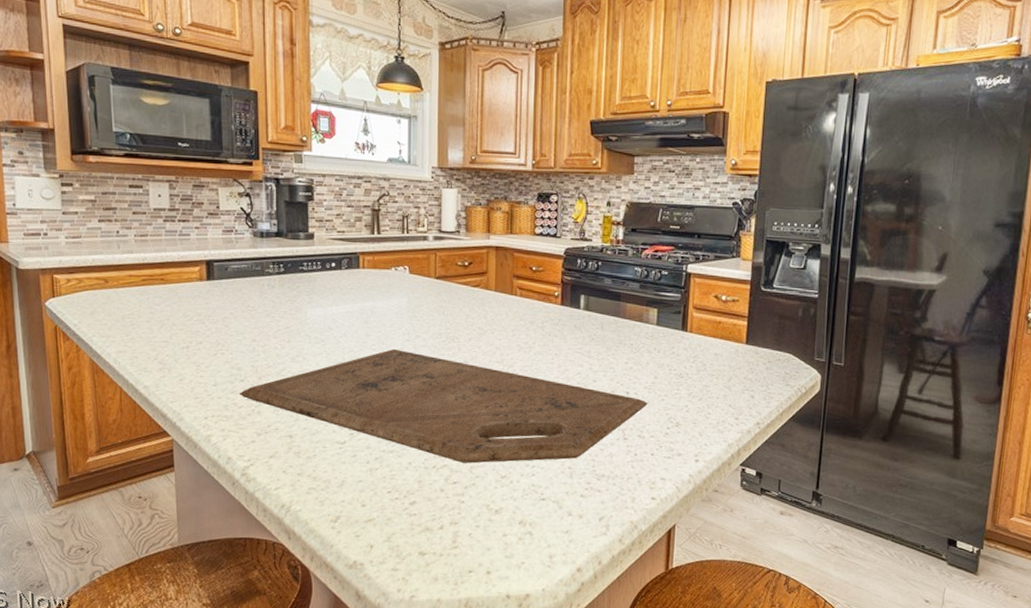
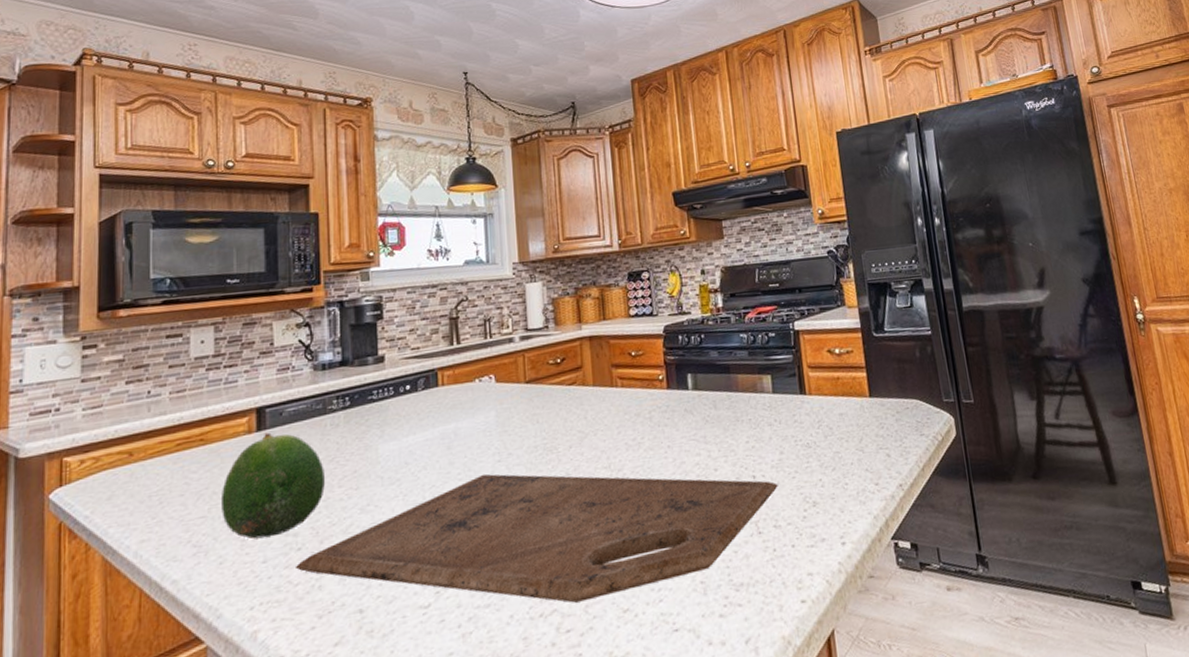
fruit: none [180,283,263,367] -> present [222,432,325,540]

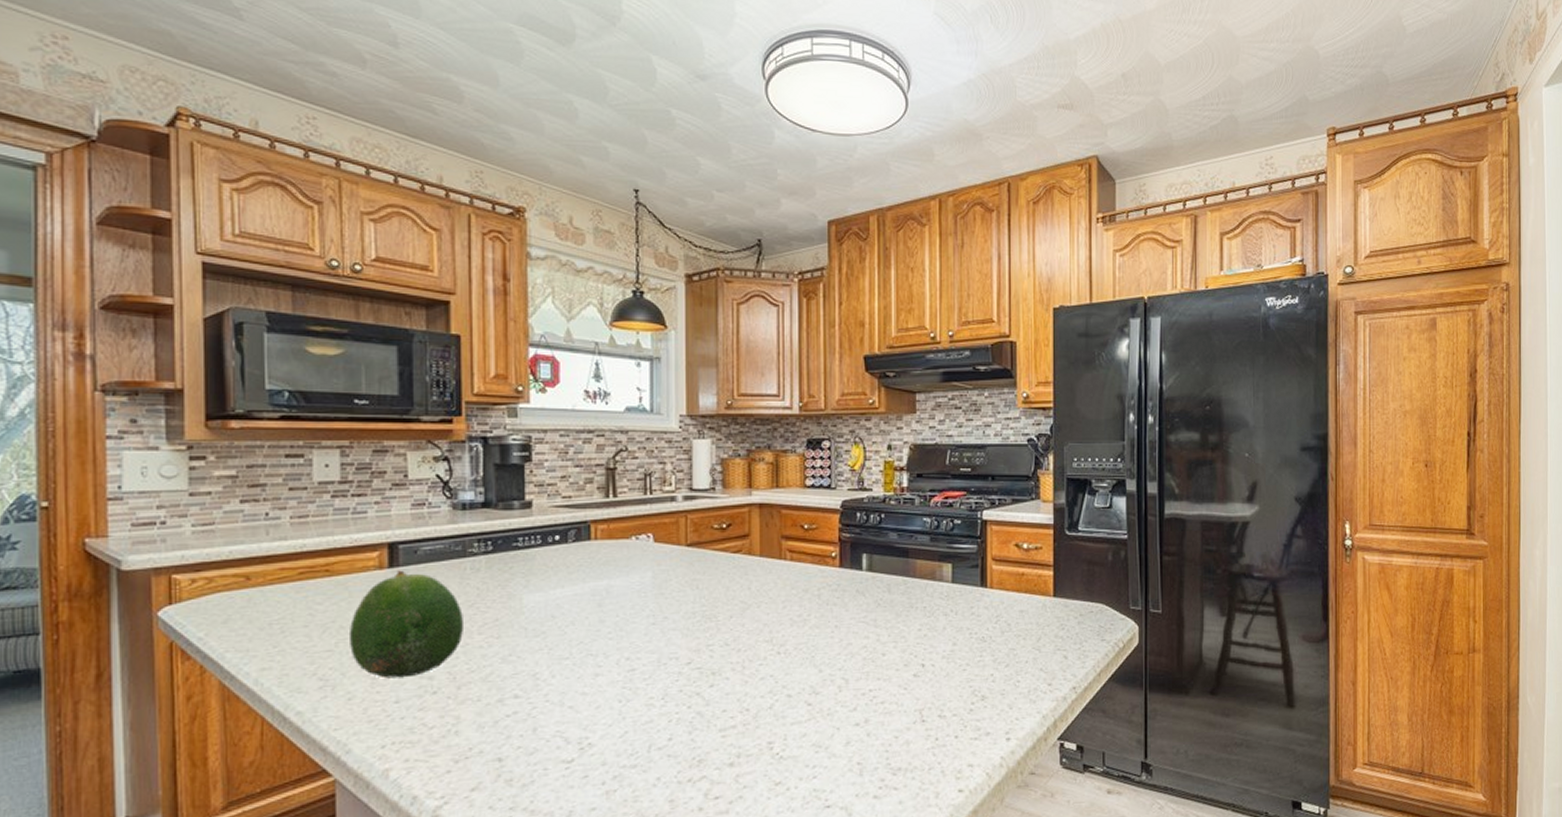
cutting board: present [294,474,778,603] -> none [429,635,947,772]

